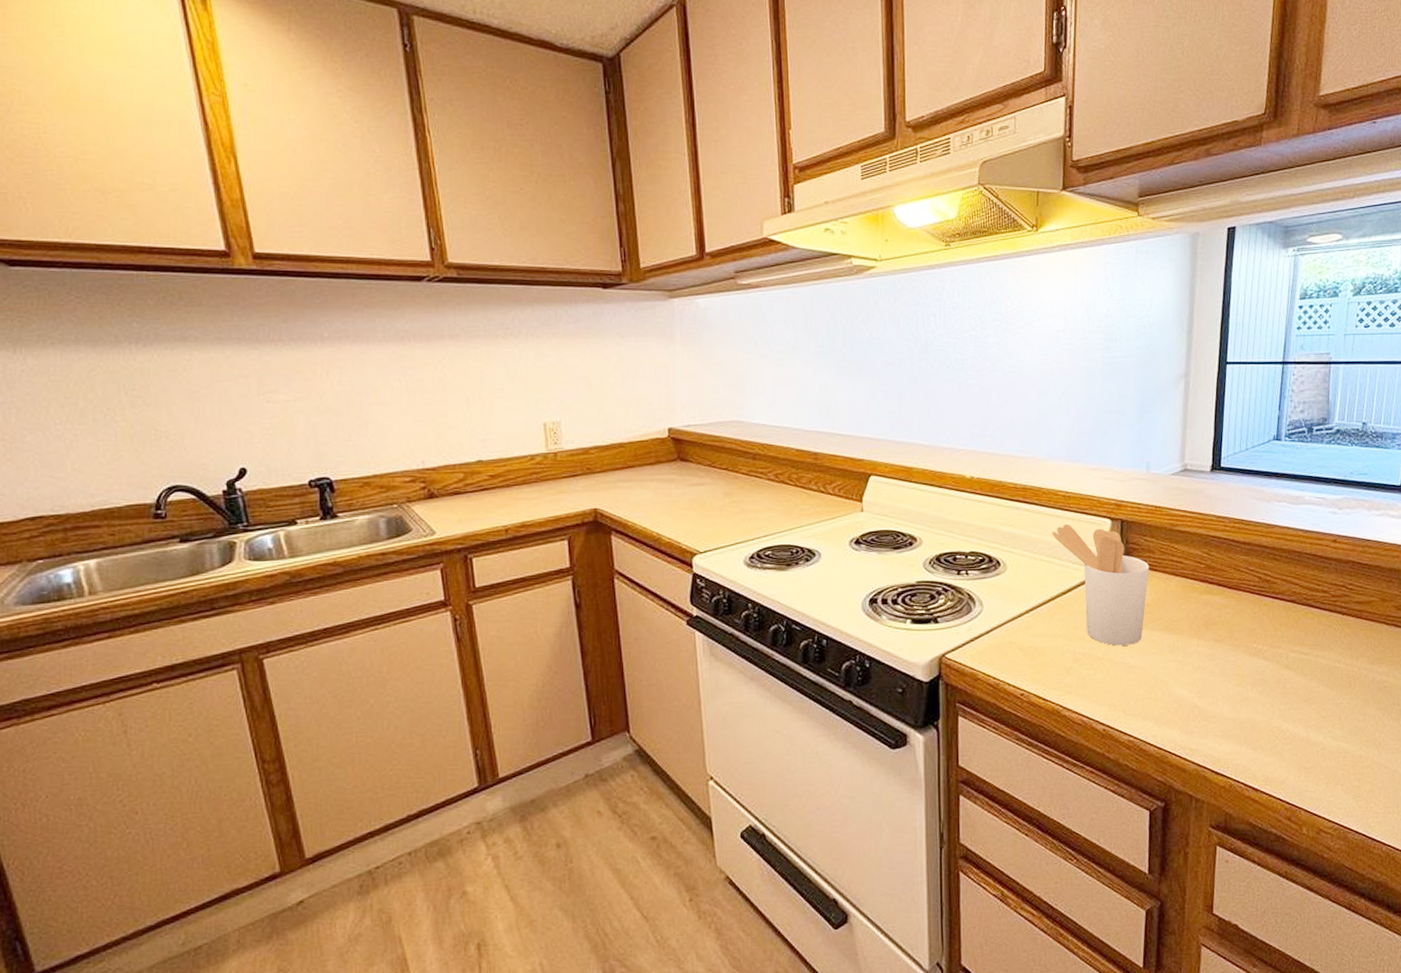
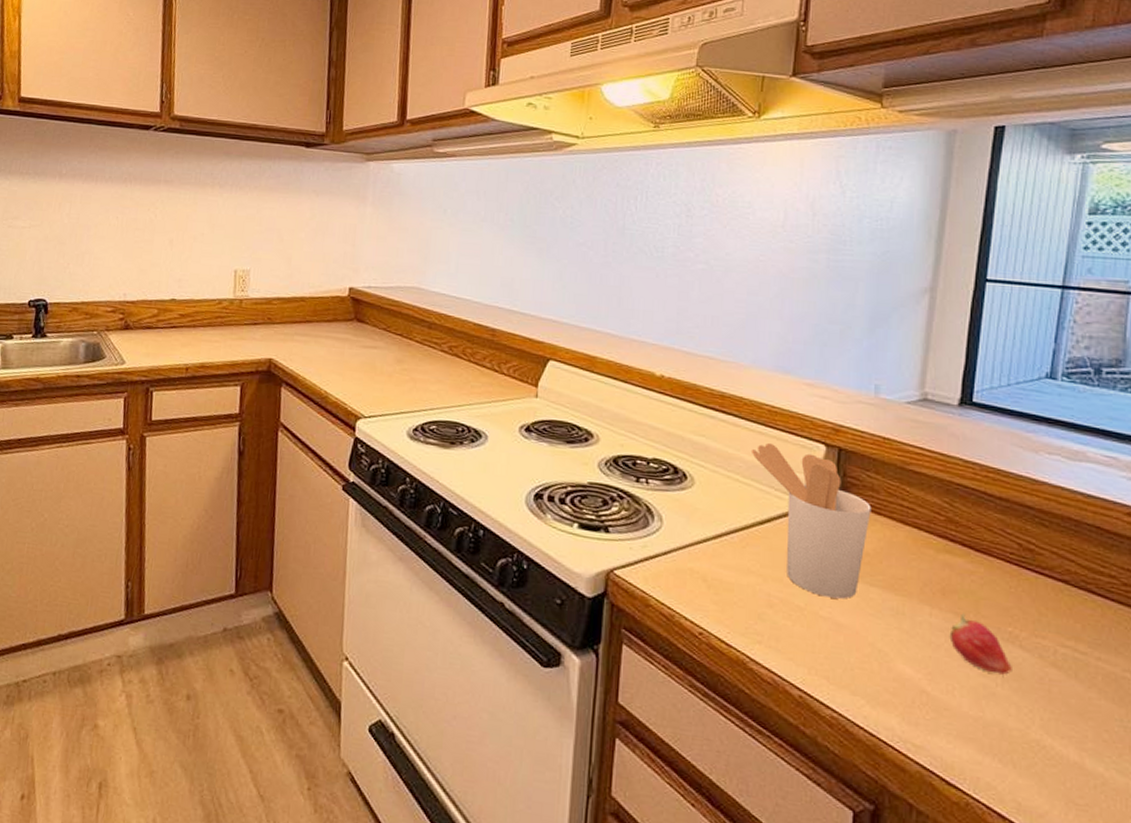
fruit: none [1212,639,1258,683] -> present [949,613,1012,676]

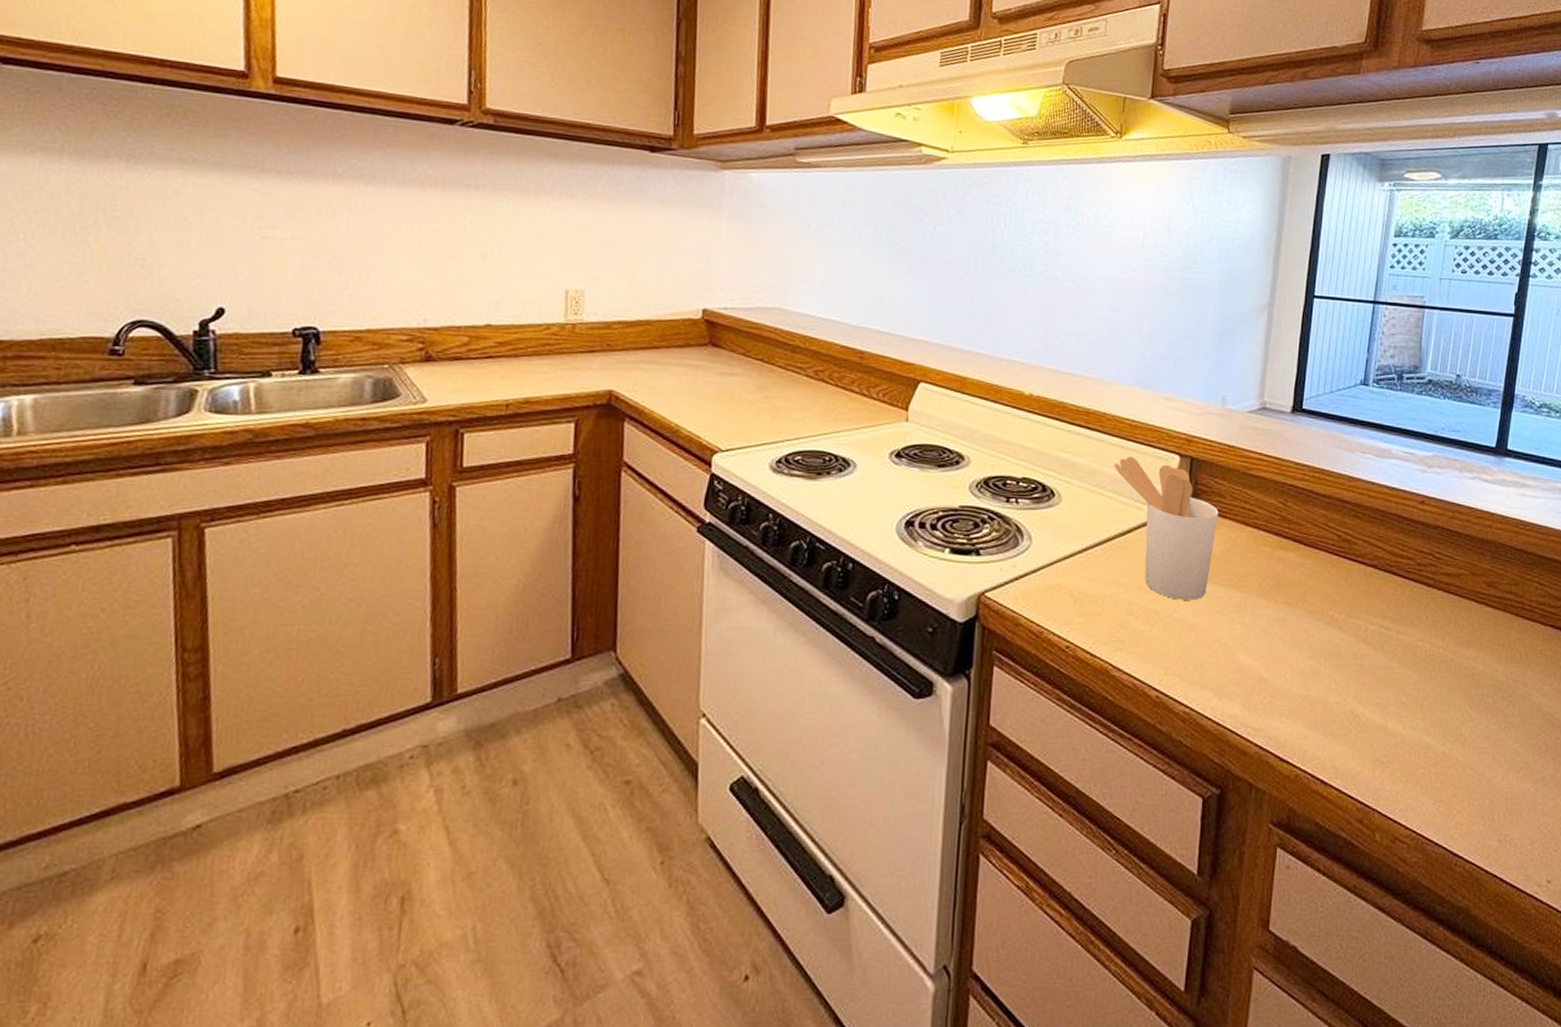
fruit: present [949,613,1012,676] -> none [1283,603,1333,656]

